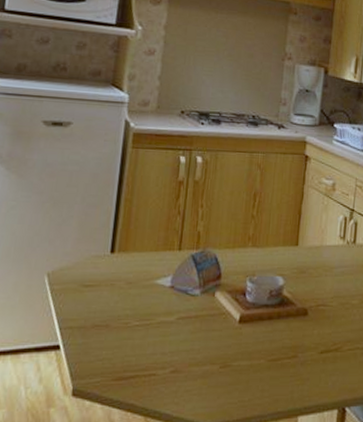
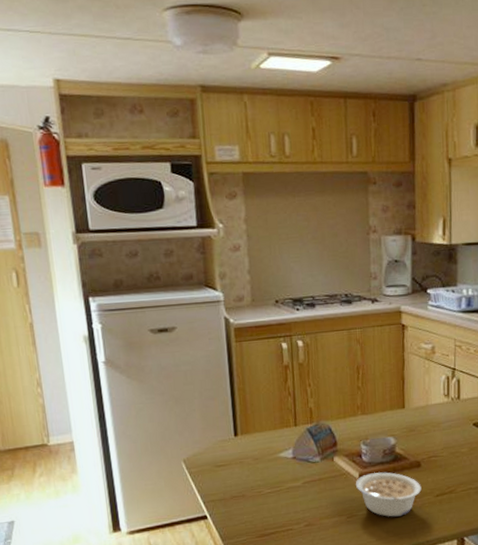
legume: none [234,316,306,373] -> present [355,472,422,517]

